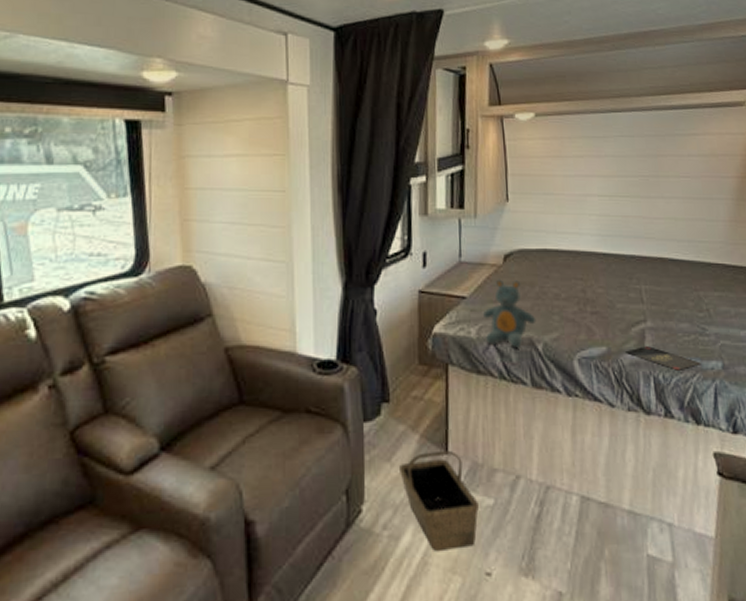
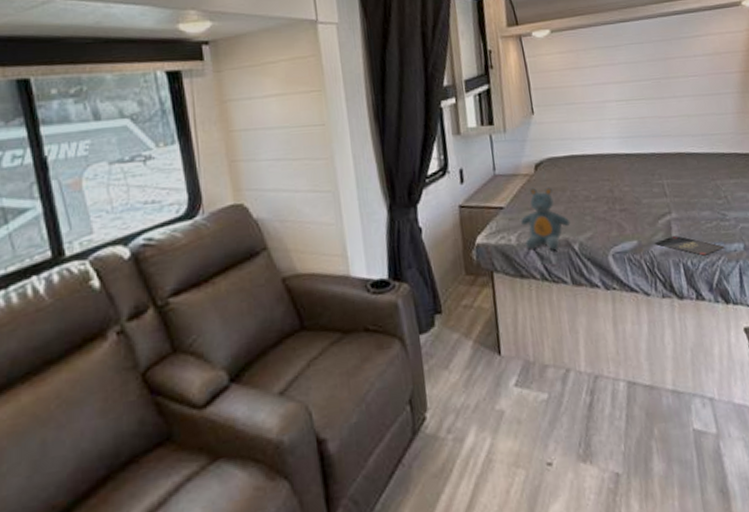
basket: present [400,450,479,551] -> none [457,352,535,448]

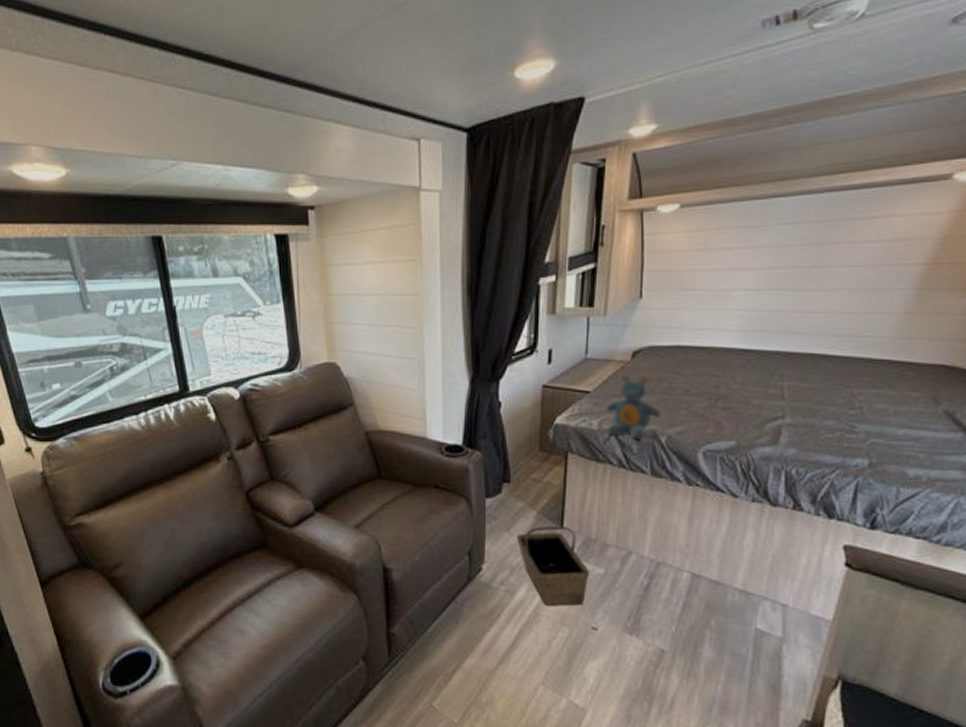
basket: none [457,352,535,448] -> present [517,525,589,606]
playing card: present [655,236,725,256] -> none [757,442,844,466]

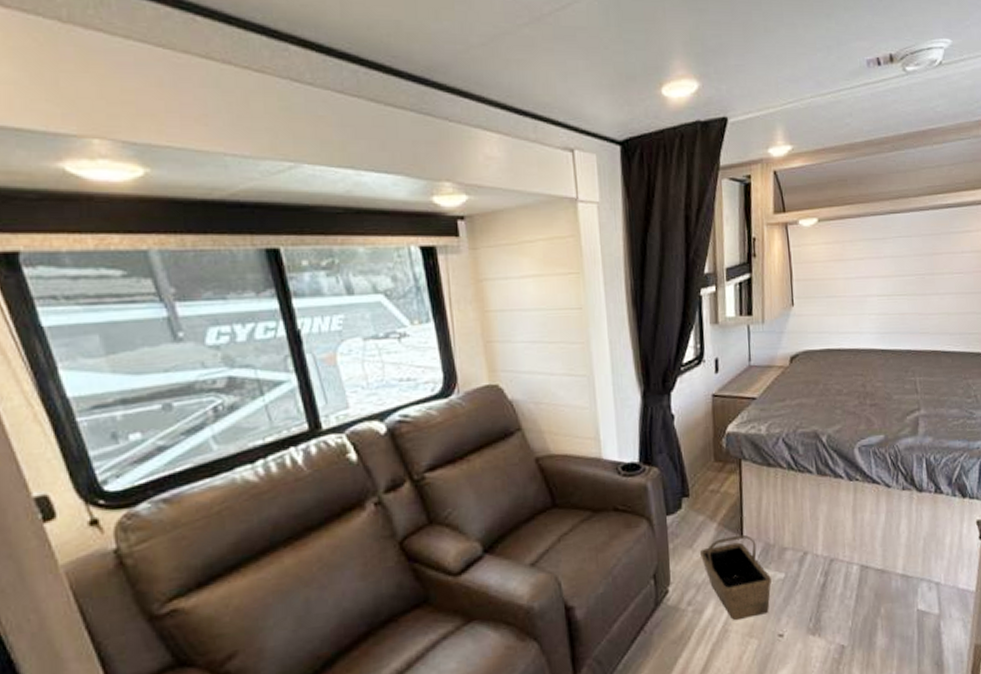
stuffed animal: present [605,375,662,440] -> none [771,379,821,442]

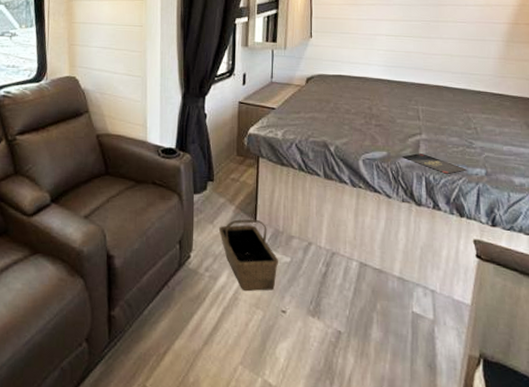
playing card: none [901,432,968,452] -> present [403,153,467,174]

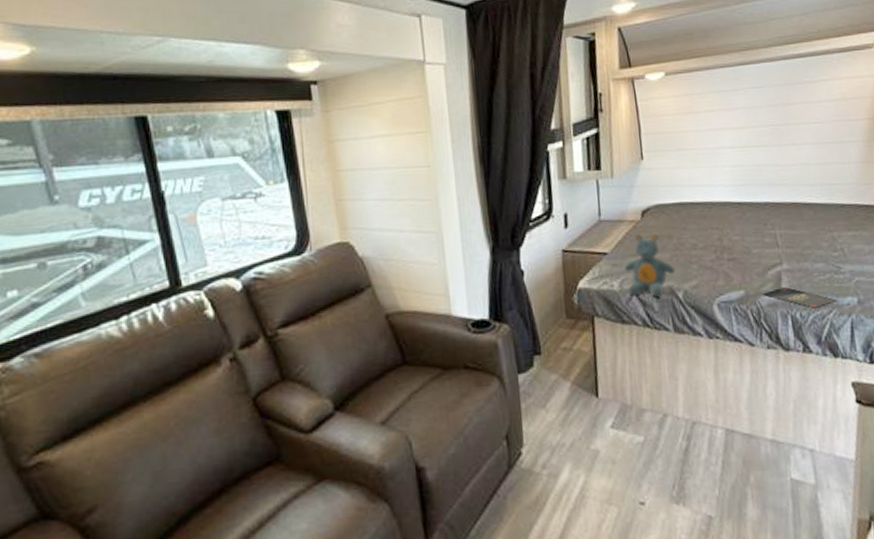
basket: present [219,219,278,291] -> none [554,394,630,485]
stuffed animal: none [287,96,330,149] -> present [623,234,676,298]

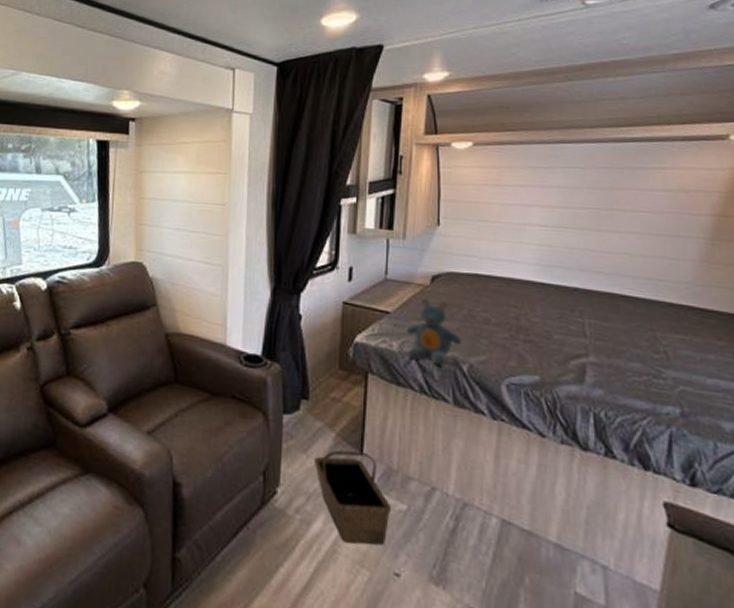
basket: none [554,394,630,485] -> present [315,450,391,546]
playing card: present [763,287,837,308] -> none [562,381,654,411]

